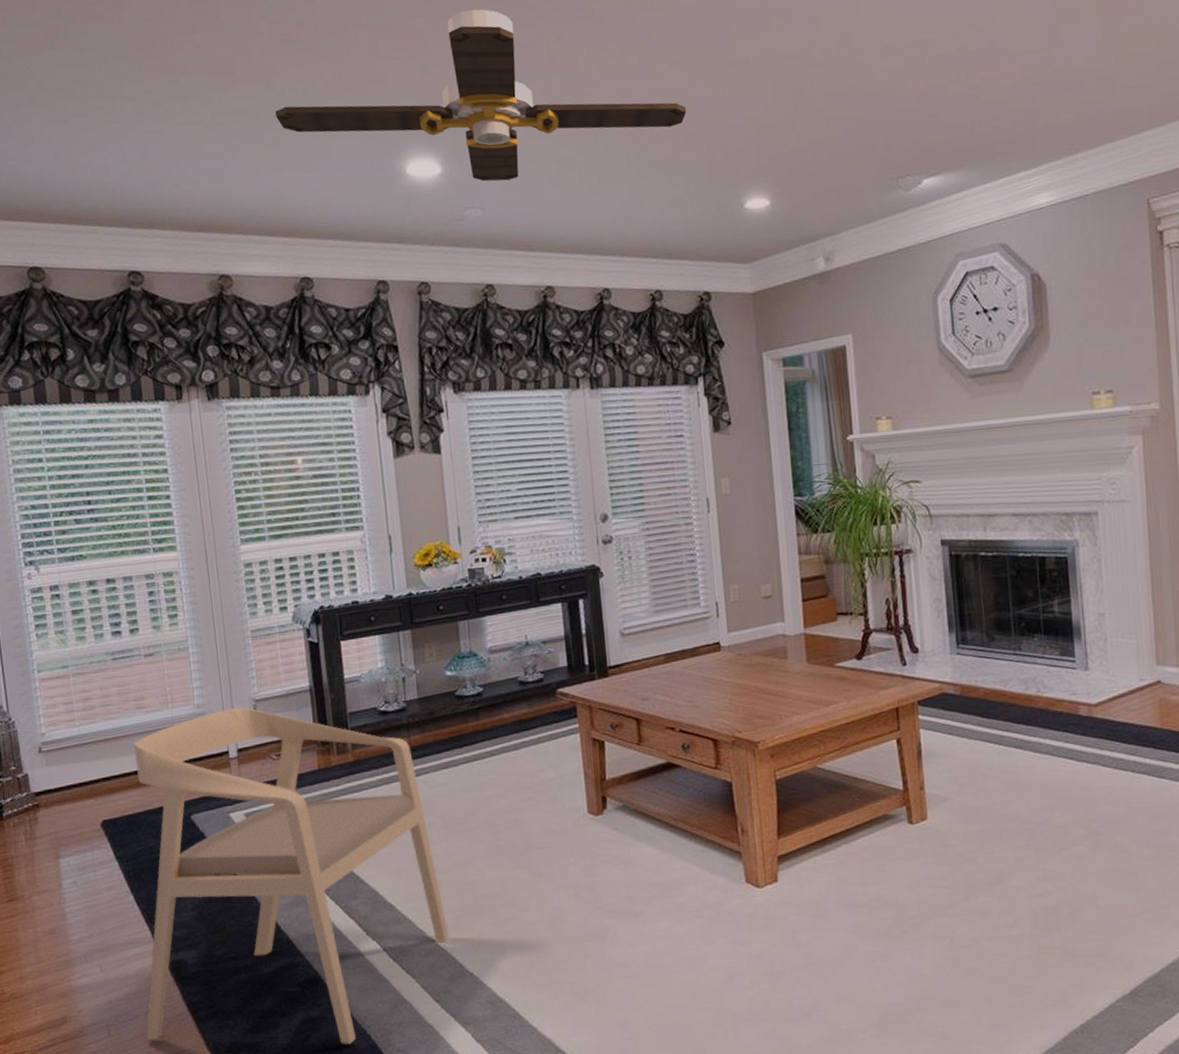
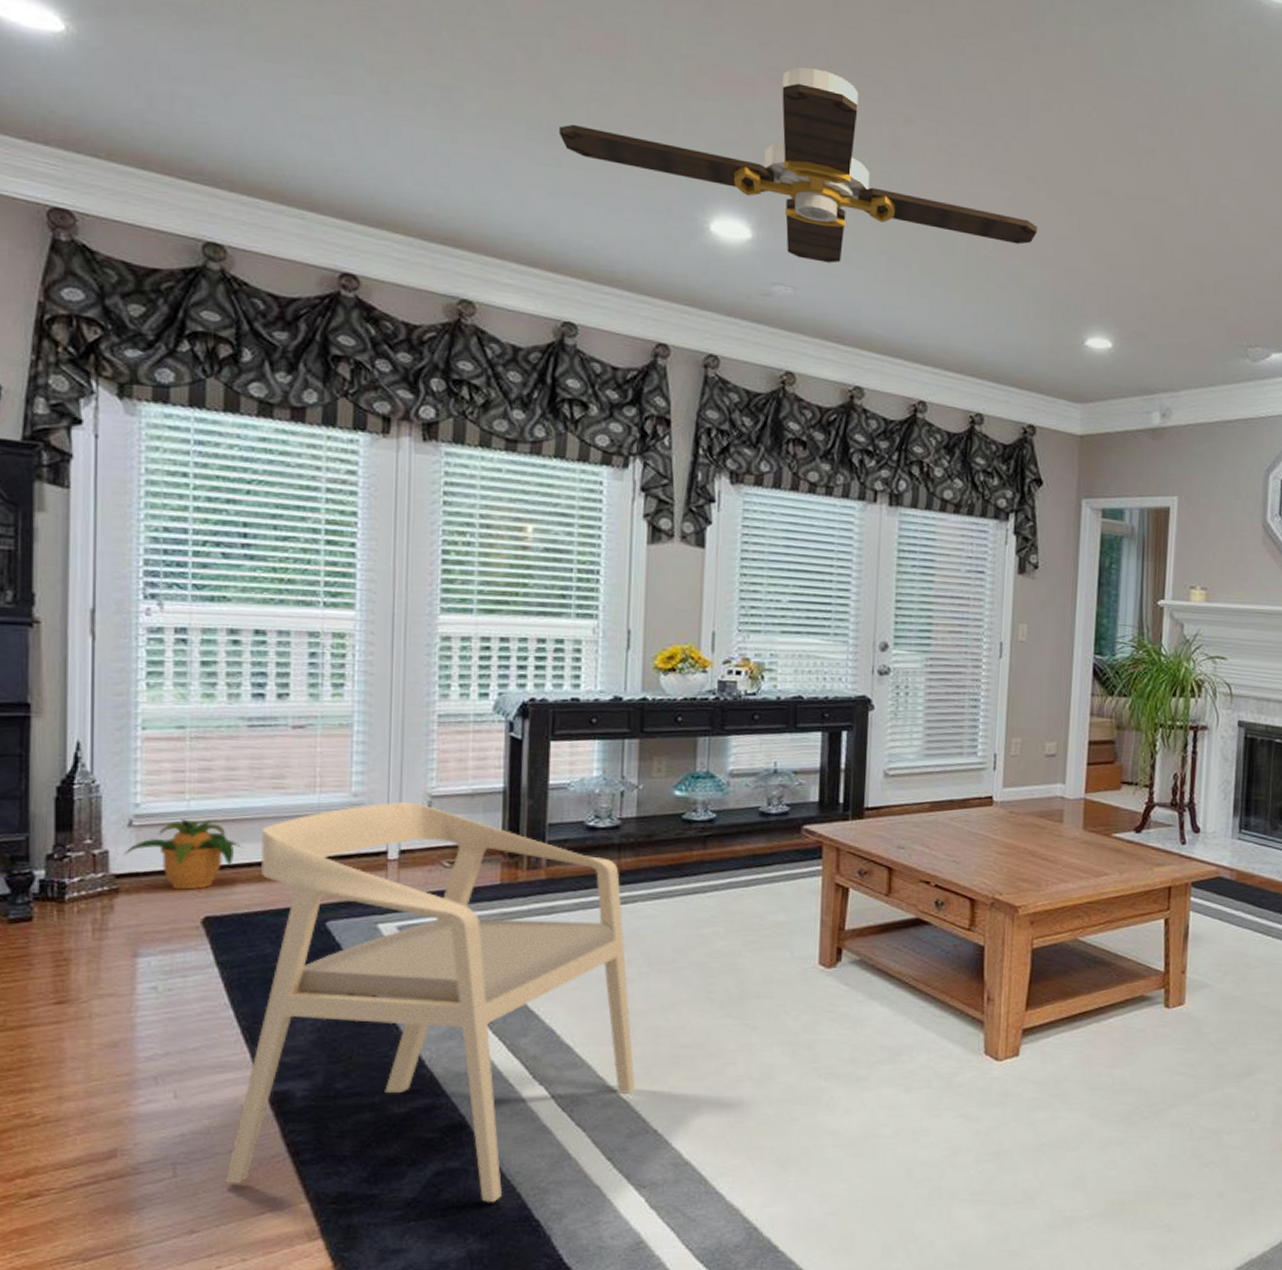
potted plant: none [38,739,122,800] -> present [122,819,243,890]

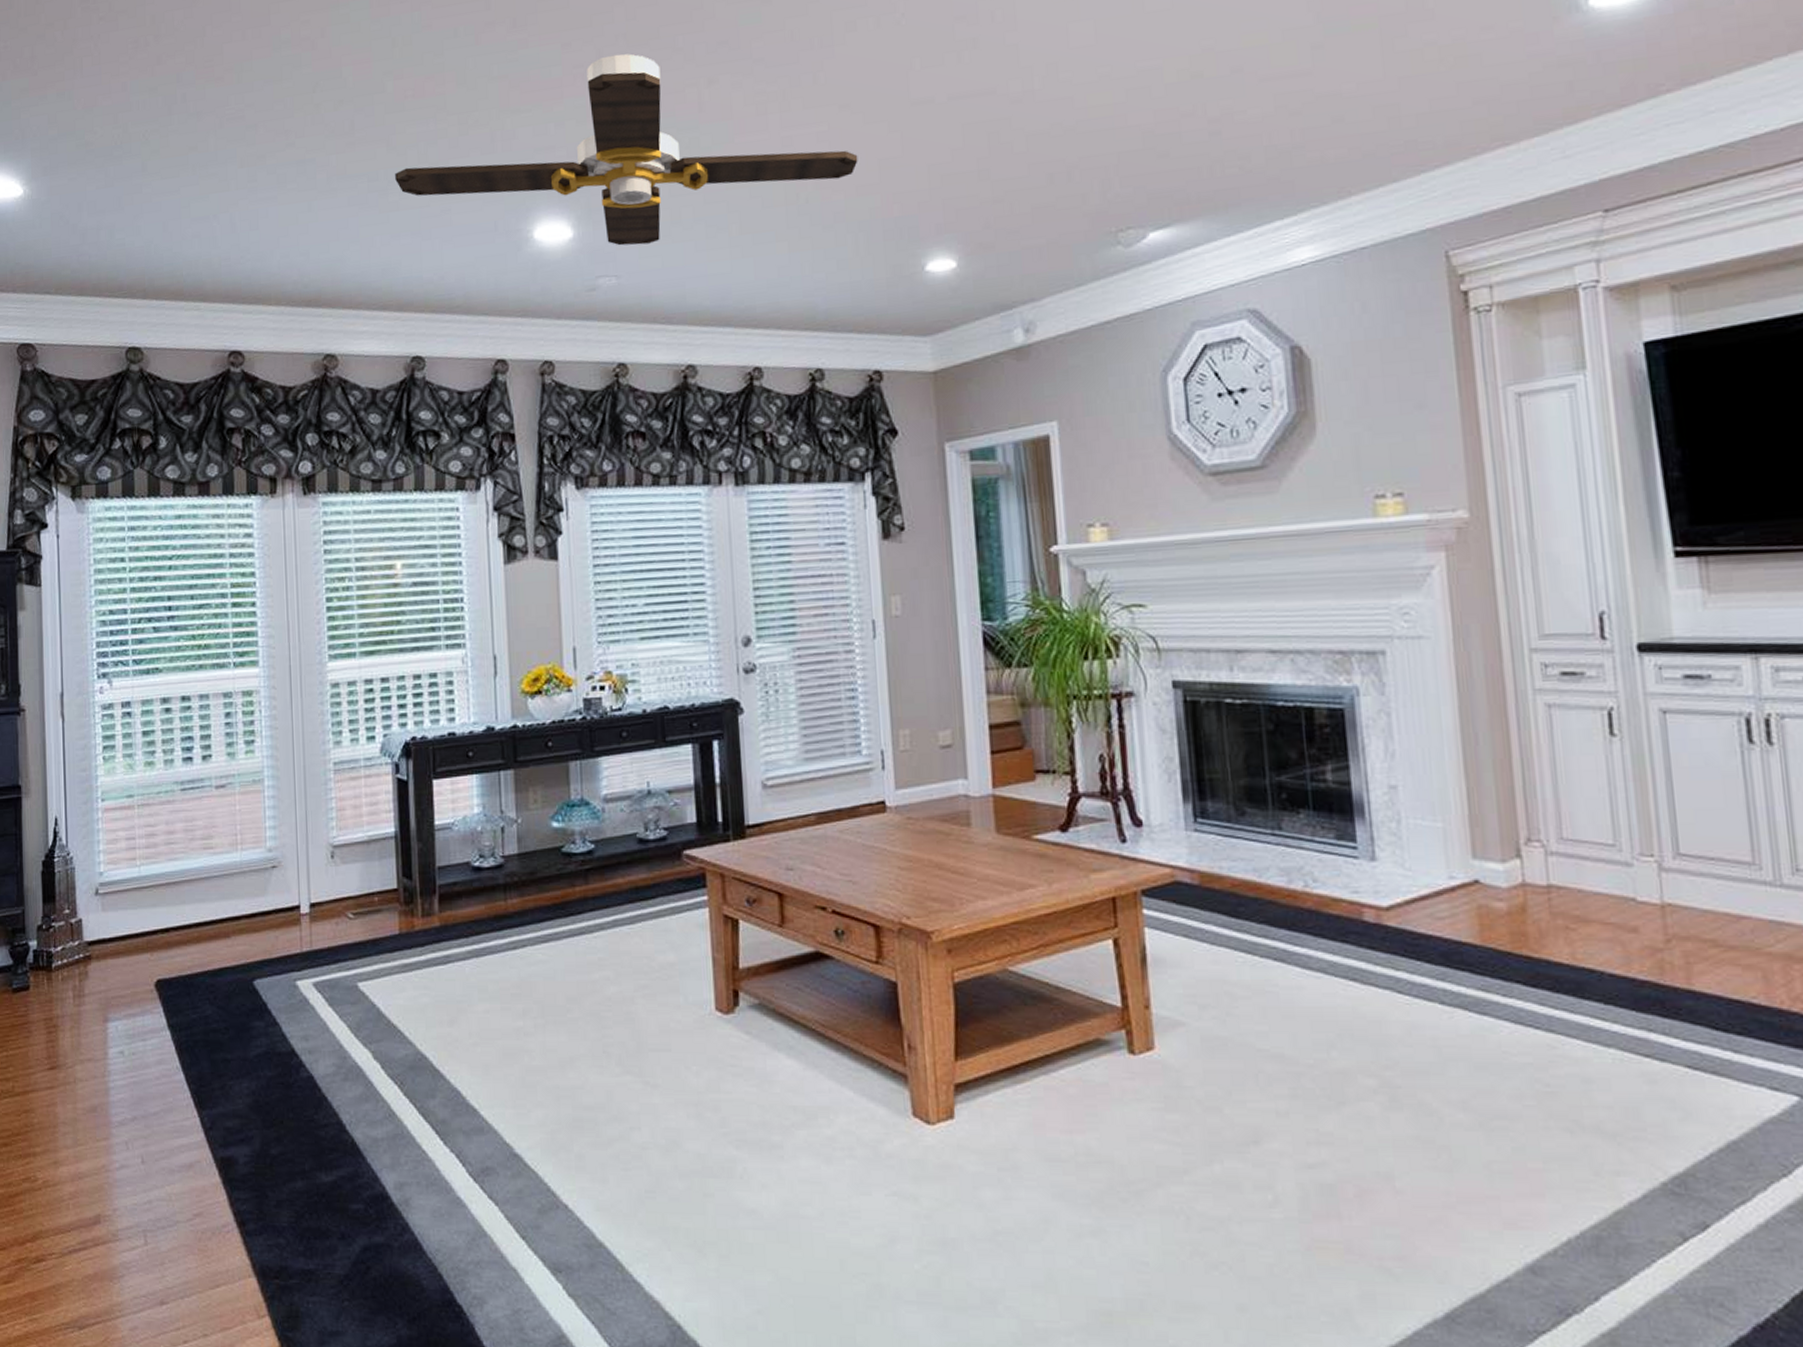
potted plant: present [122,819,243,890] -> none [92,883,183,954]
armchair: present [225,802,636,1203] -> none [186,854,542,1284]

